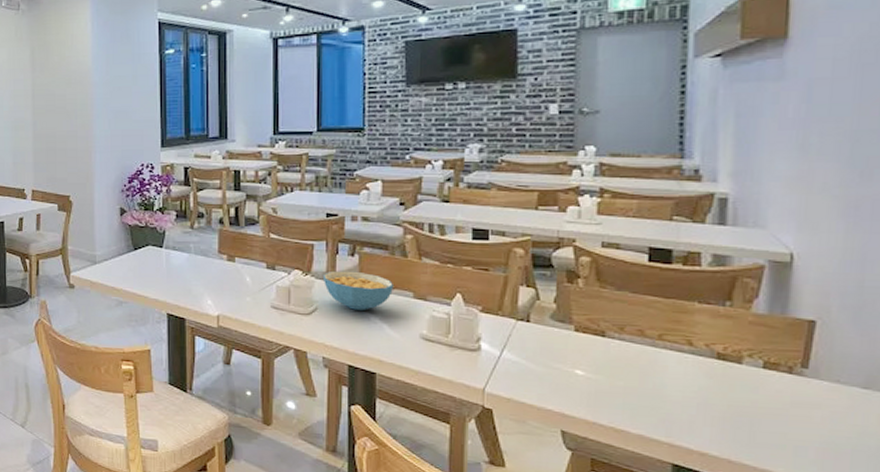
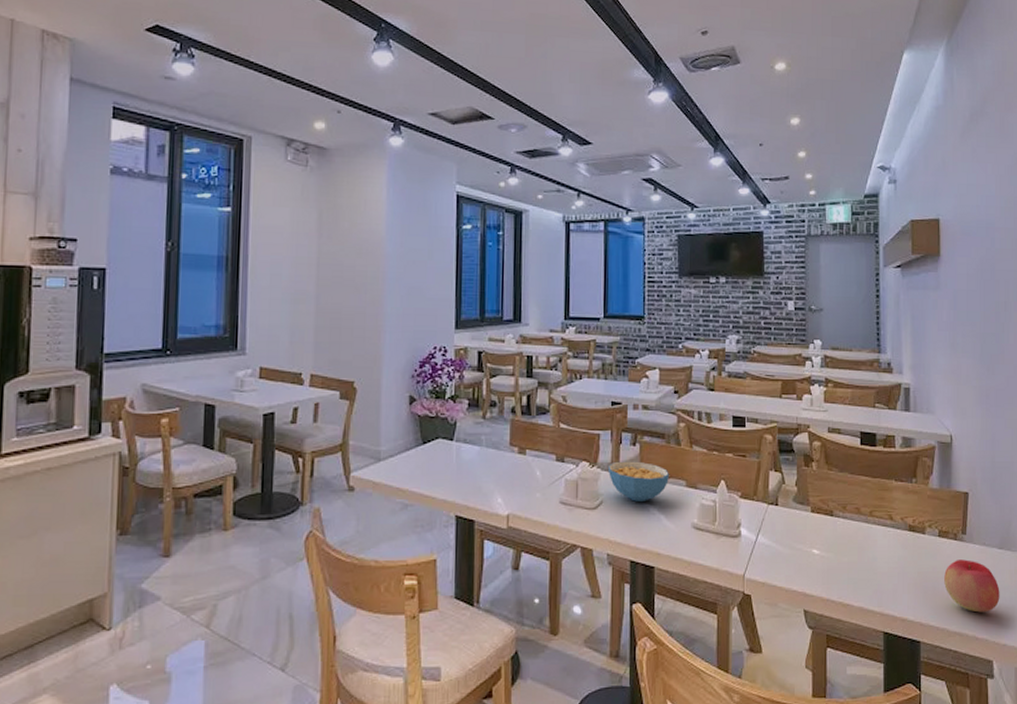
apple: none [768,396,860,459] -> present [944,559,1000,613]

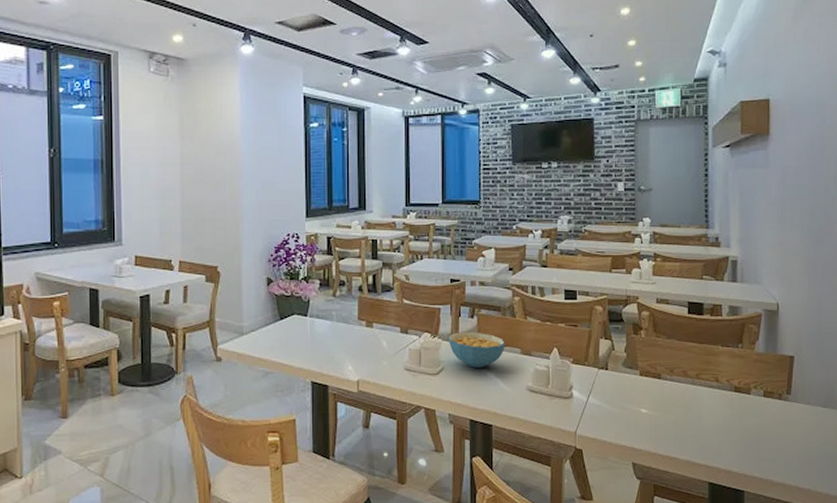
apple: present [944,559,1000,613] -> none [768,417,823,465]

